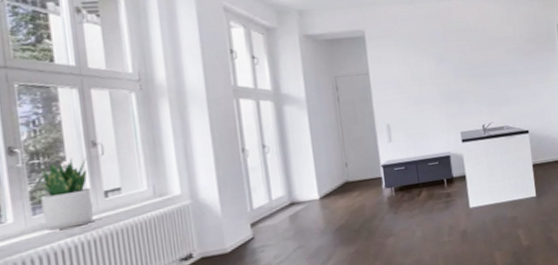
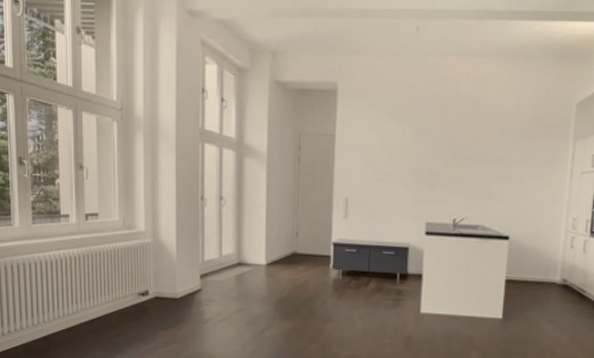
planter: present [37,157,94,232] -> none [37,177,76,243]

